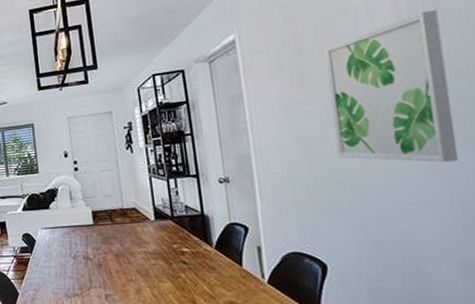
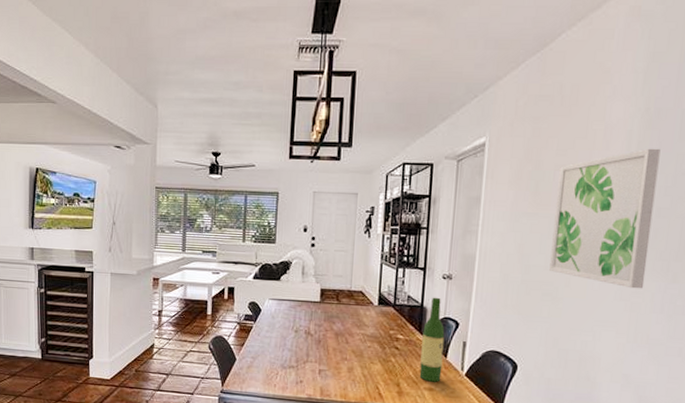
wine bottle: none [209,203,241,295] -> present [419,297,445,382]

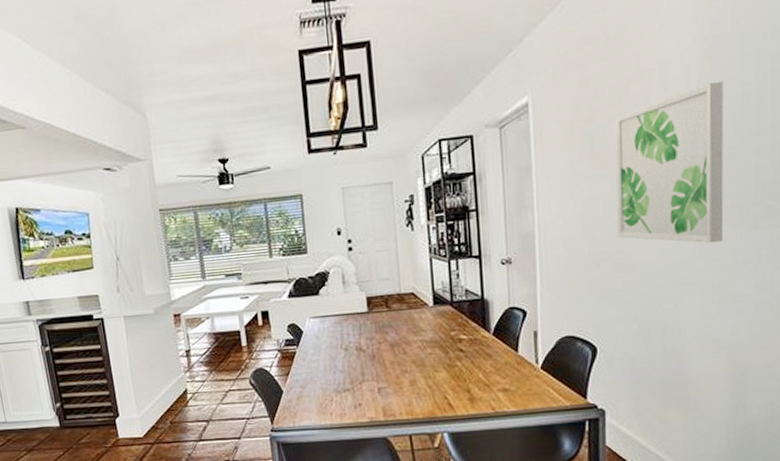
wine bottle: present [419,297,445,382] -> none [487,286,515,382]

